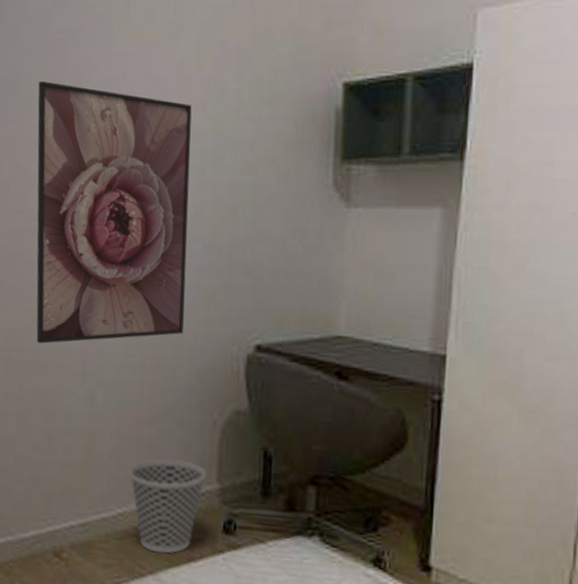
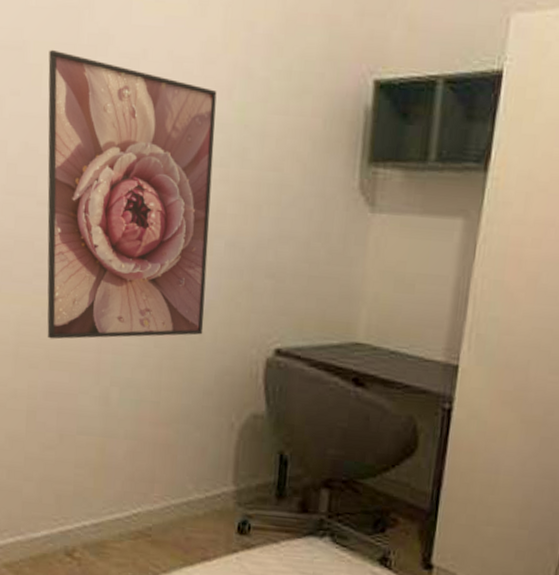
wastebasket: present [129,459,206,554] -> none [144,460,222,553]

